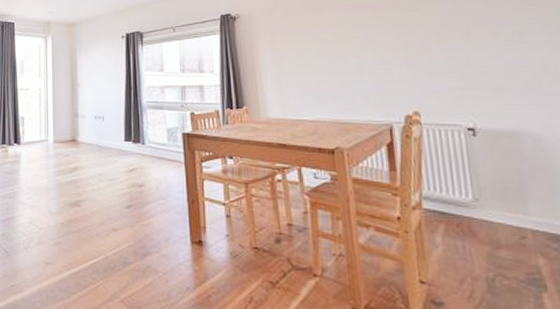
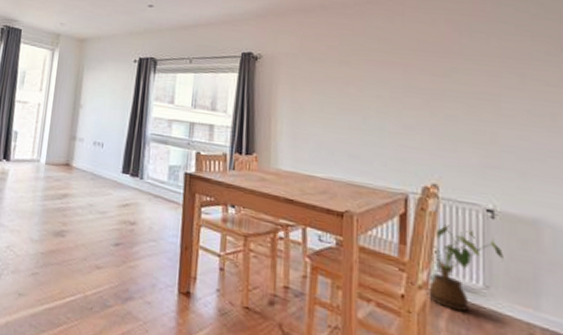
house plant: none [419,147,489,225] -> present [427,224,503,312]

